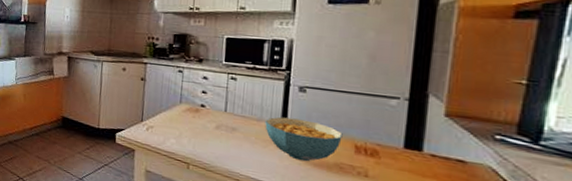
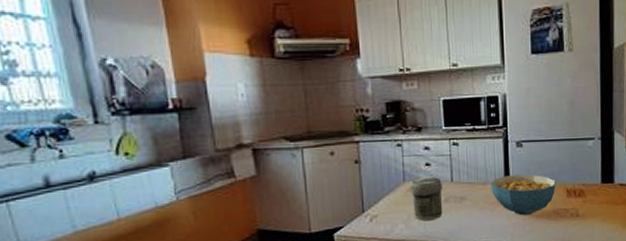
jar: none [184,101,216,142] -> present [409,176,443,221]

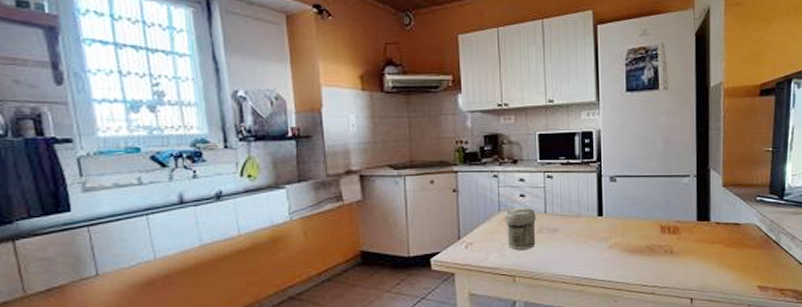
cereal bowl: present [491,174,556,216] -> none [584,209,650,250]

